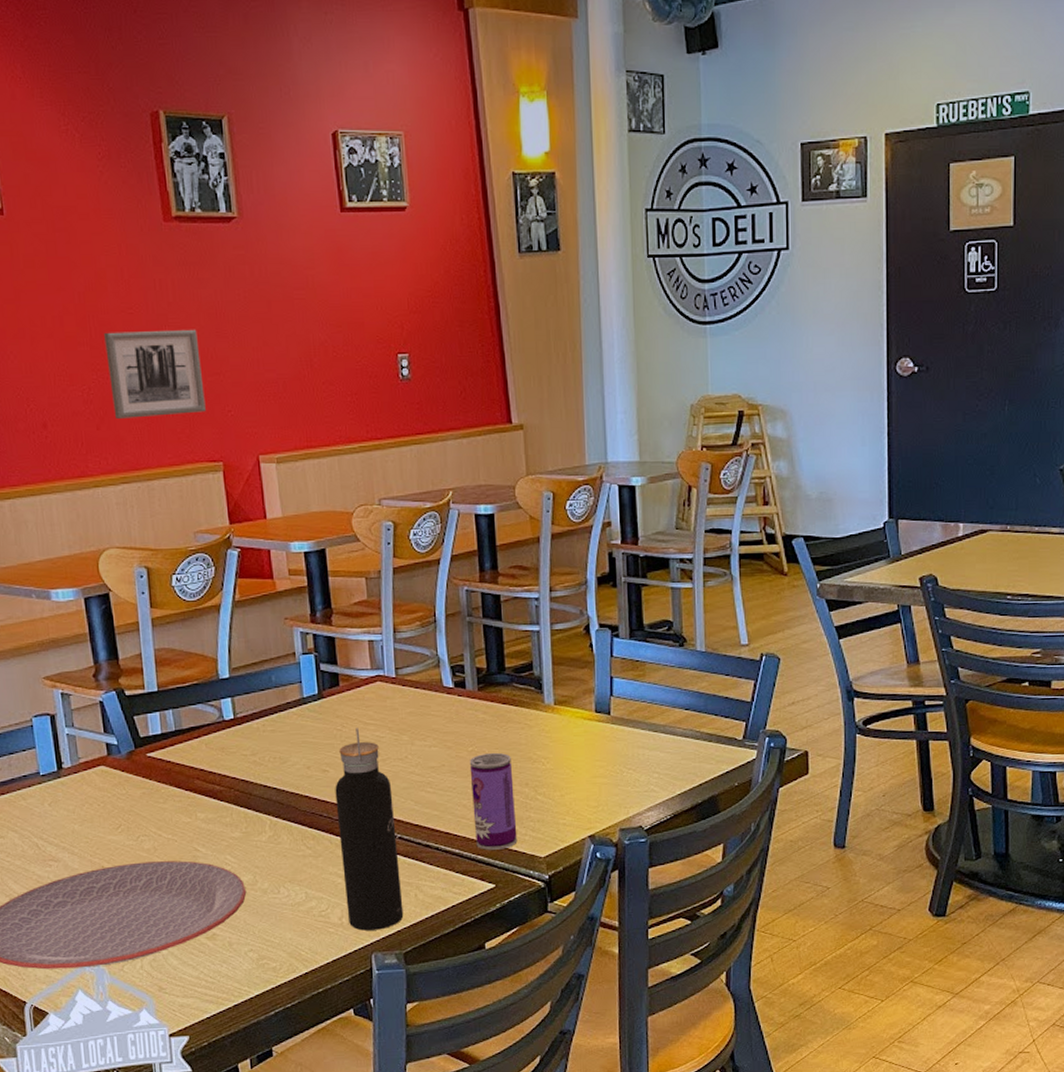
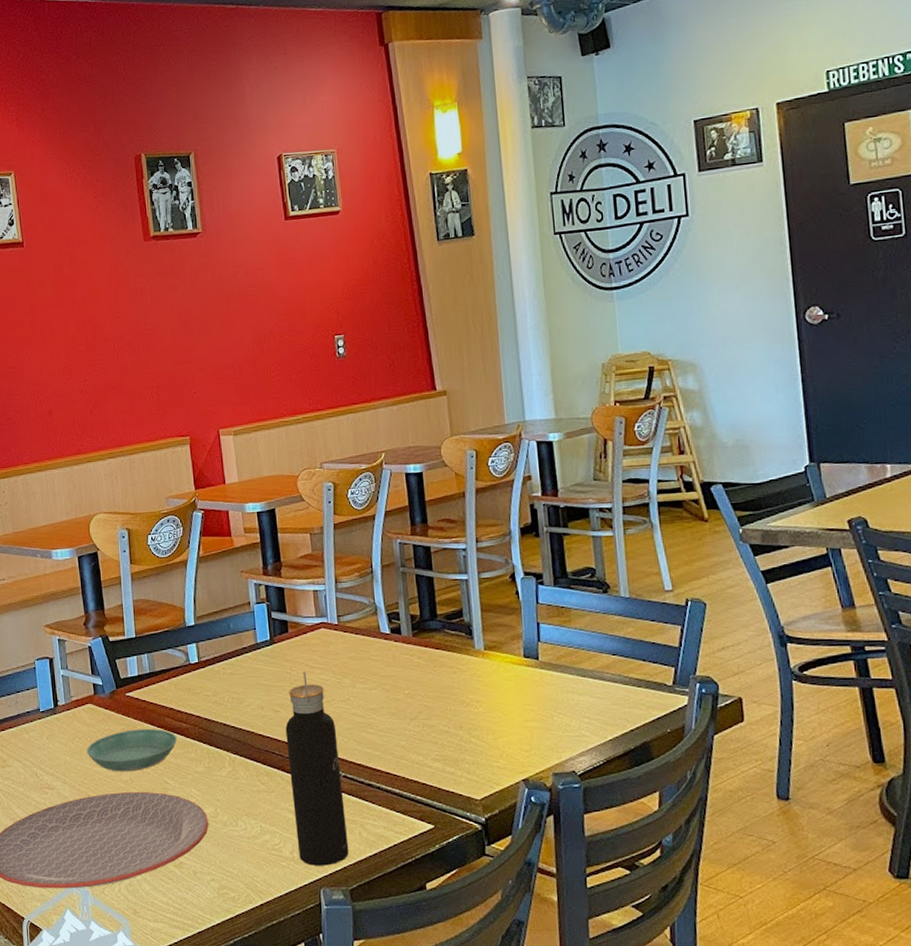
saucer: none [99,792,210,840] -> present [86,729,178,772]
wall art: present [104,329,206,419] -> none [97,326,176,404]
beverage can: present [469,752,518,850] -> none [406,695,454,791]

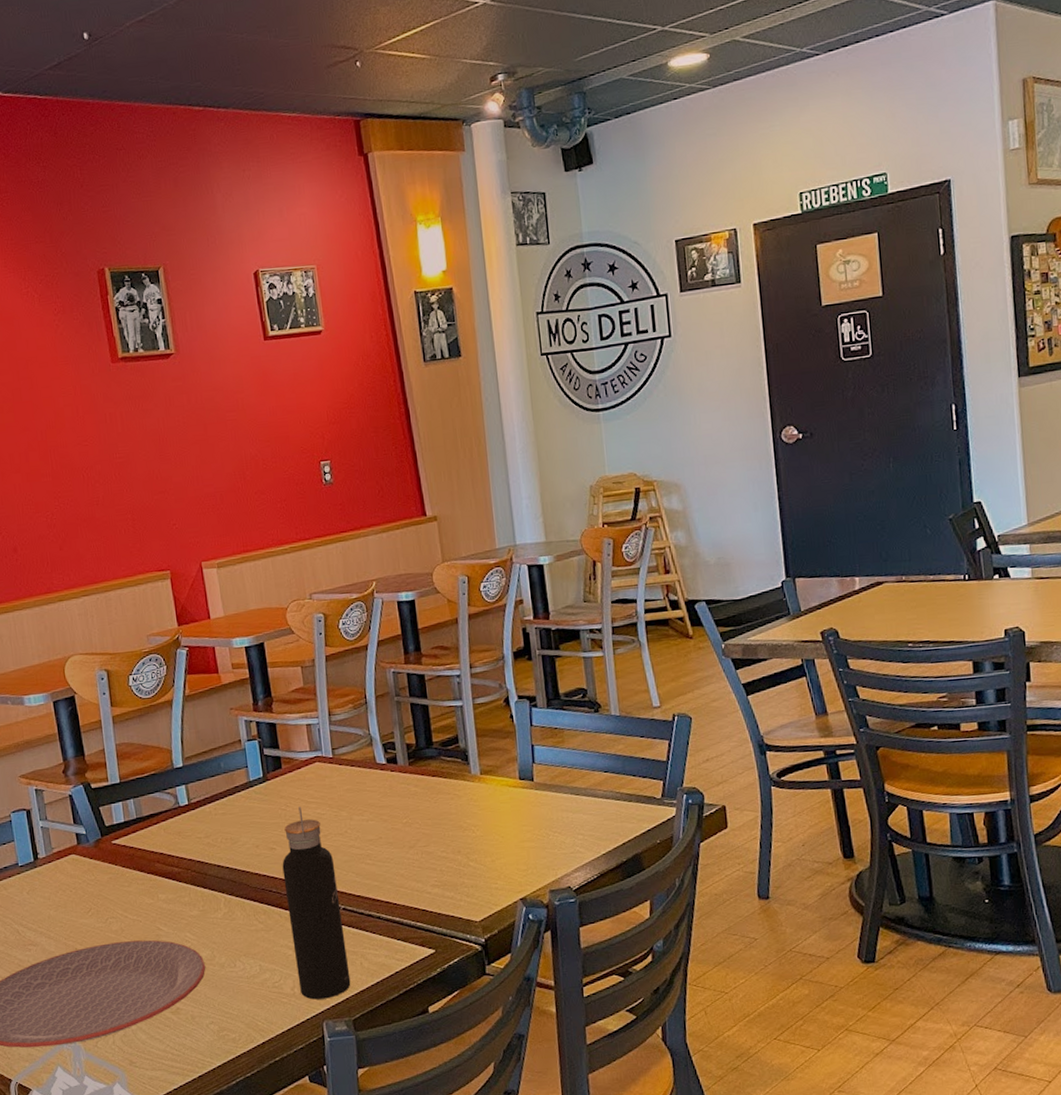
saucer: present [86,729,178,772] -> none [71,875,170,922]

